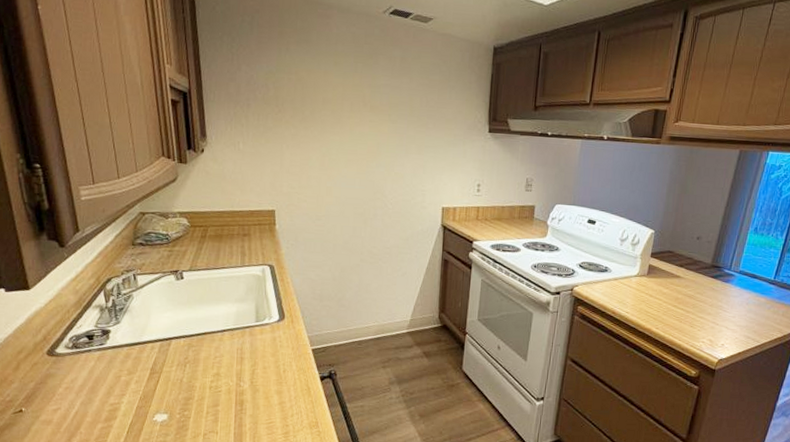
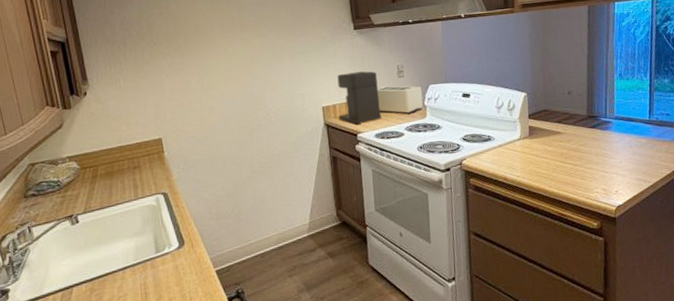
coffee maker: none [457,176,504,232] -> present [337,71,382,125]
toaster: none [500,197,548,231] -> present [377,85,423,115]

